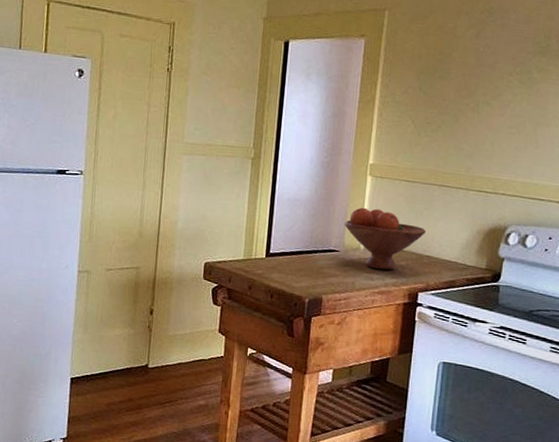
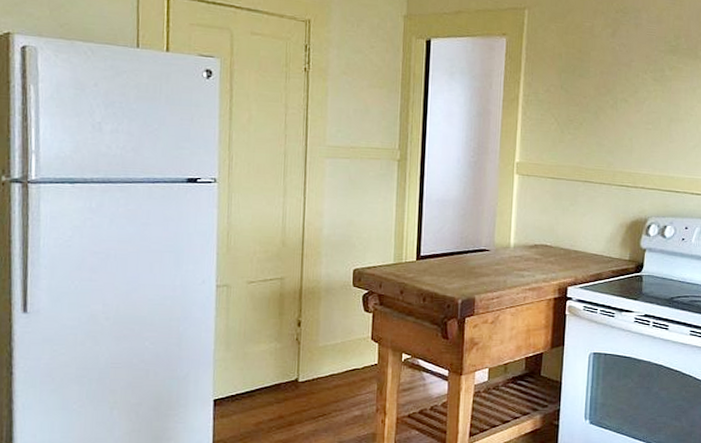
fruit bowl: present [344,207,426,270] -> none [493,205,572,267]

